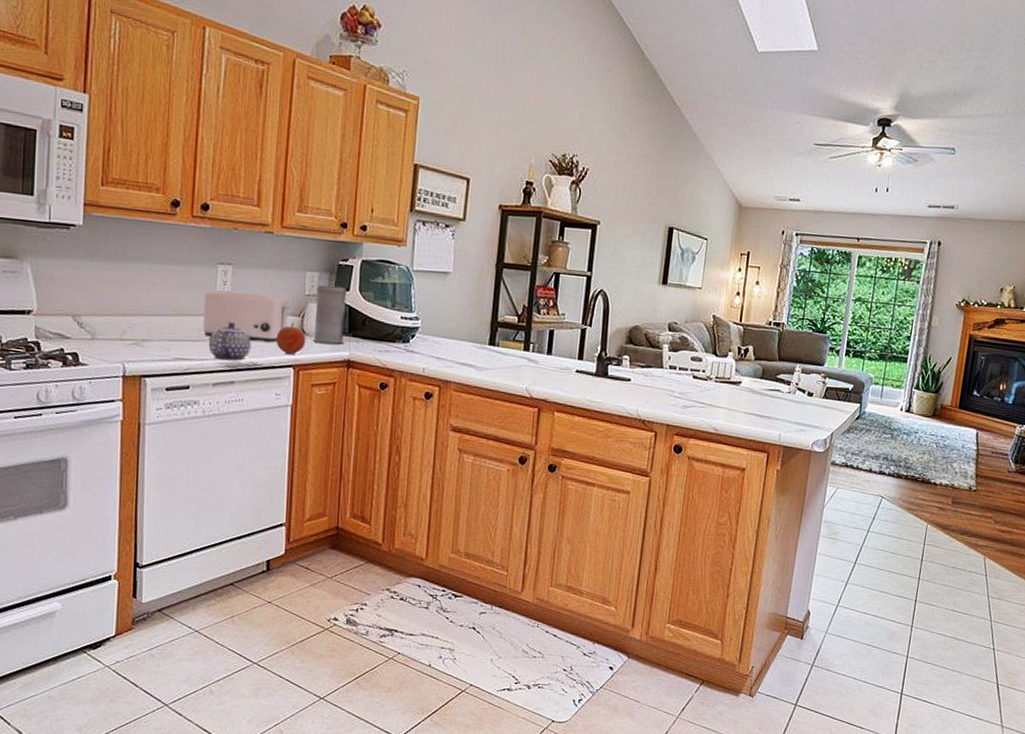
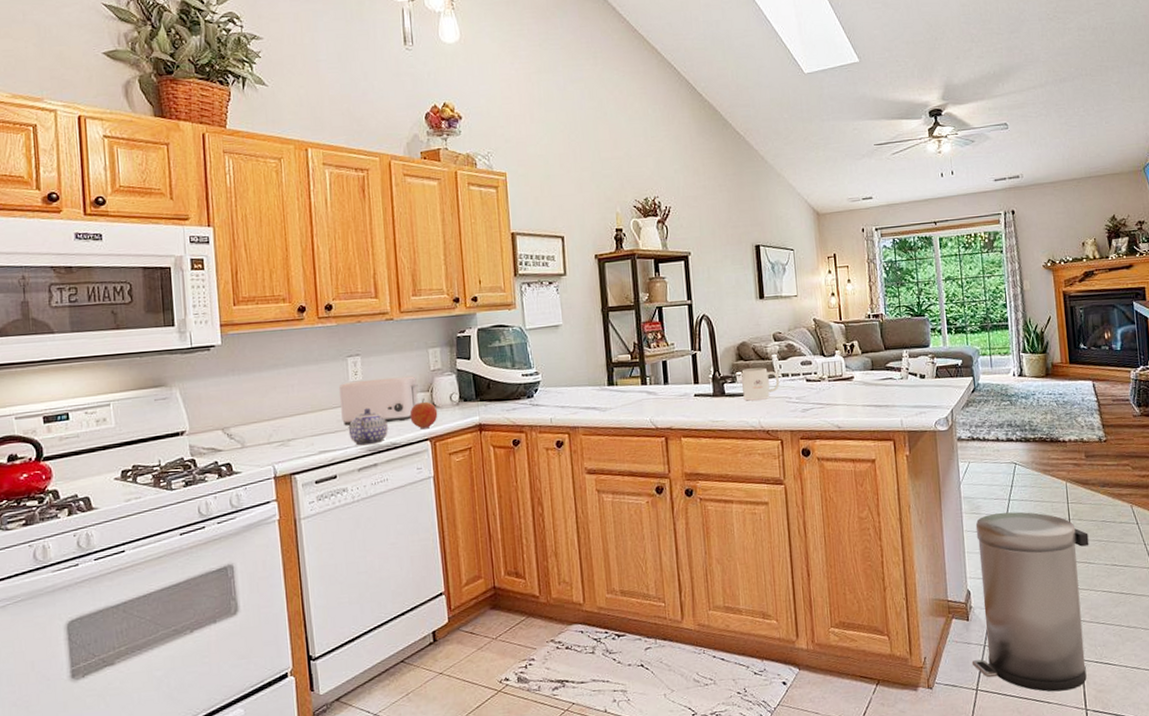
canister: present [313,285,347,345] -> none [440,357,473,414]
mug: none [625,353,666,389] -> present [741,367,779,401]
pedal bin: none [796,542,937,720] -> present [971,511,1089,692]

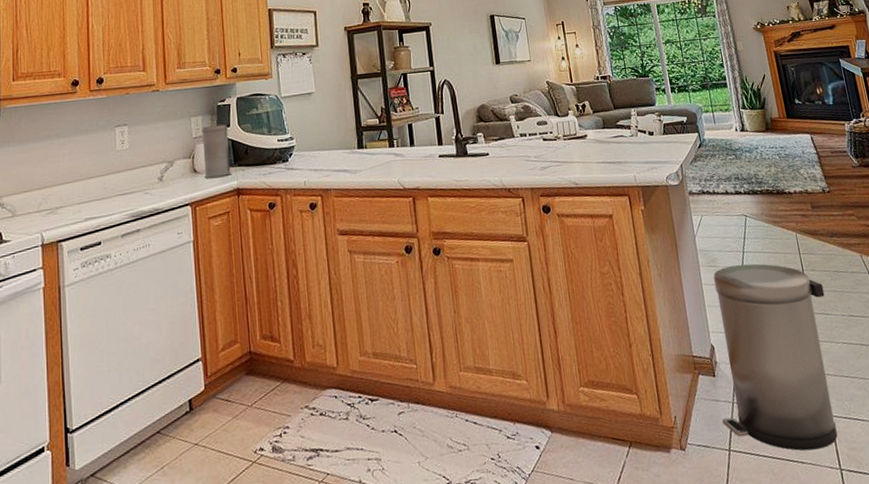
toaster: present [338,376,418,427] -> none [106,143,181,194]
teapot: present [348,407,388,446] -> none [114,175,151,212]
fruit: present [409,397,438,429] -> none [172,164,199,195]
canister: none [440,357,473,414] -> present [202,124,231,179]
mug: present [741,367,779,401] -> none [482,128,518,161]

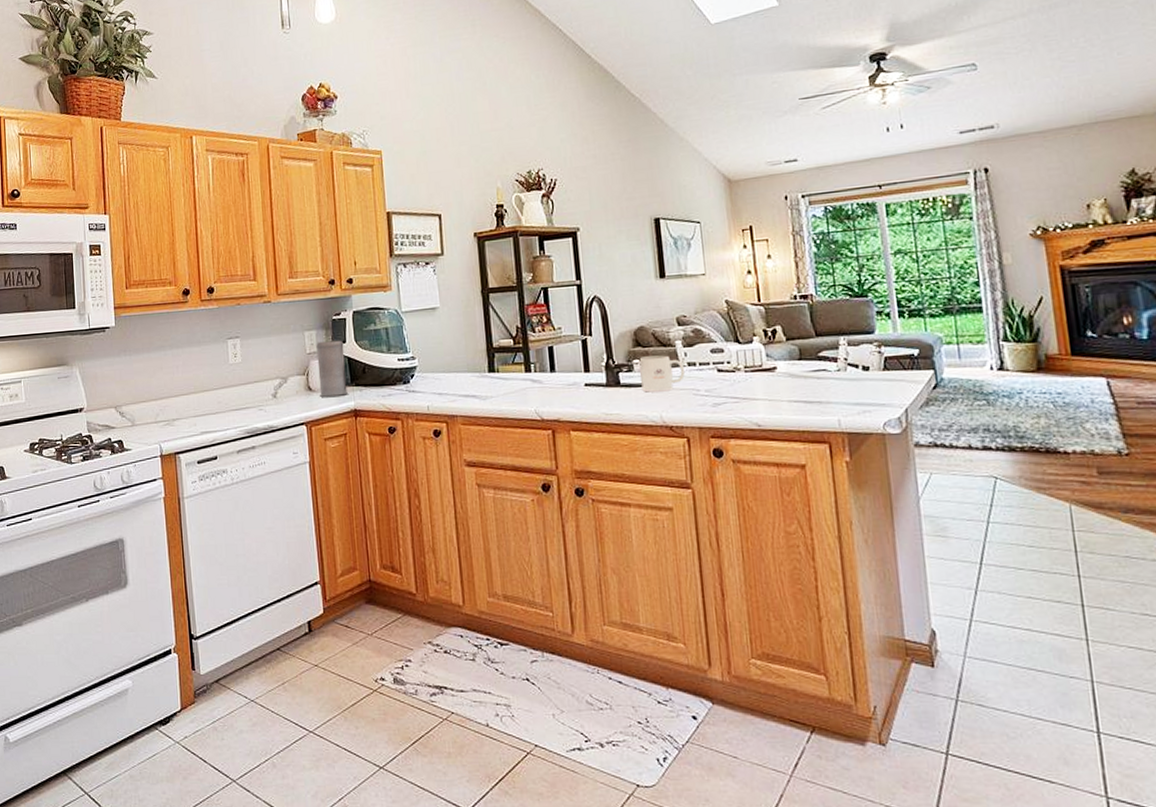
mug: none [482,128,518,161] -> present [639,355,685,393]
pedal bin: present [713,263,838,451] -> none [939,537,1107,769]

